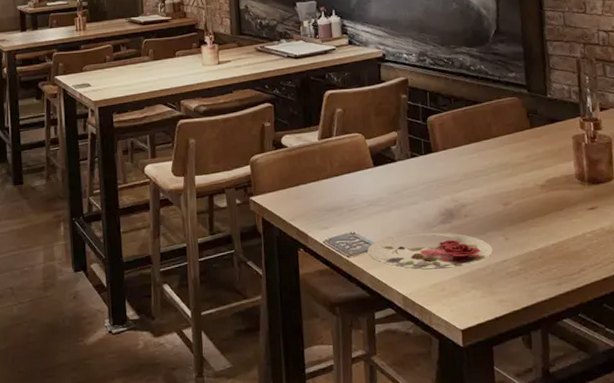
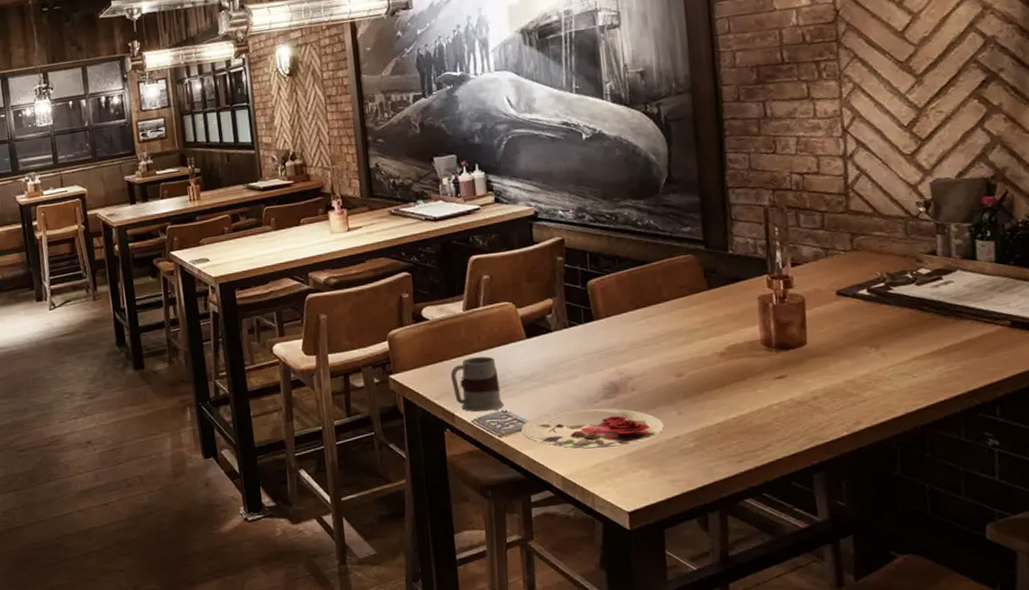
mug: none [305,182,353,234] -> present [450,356,504,413]

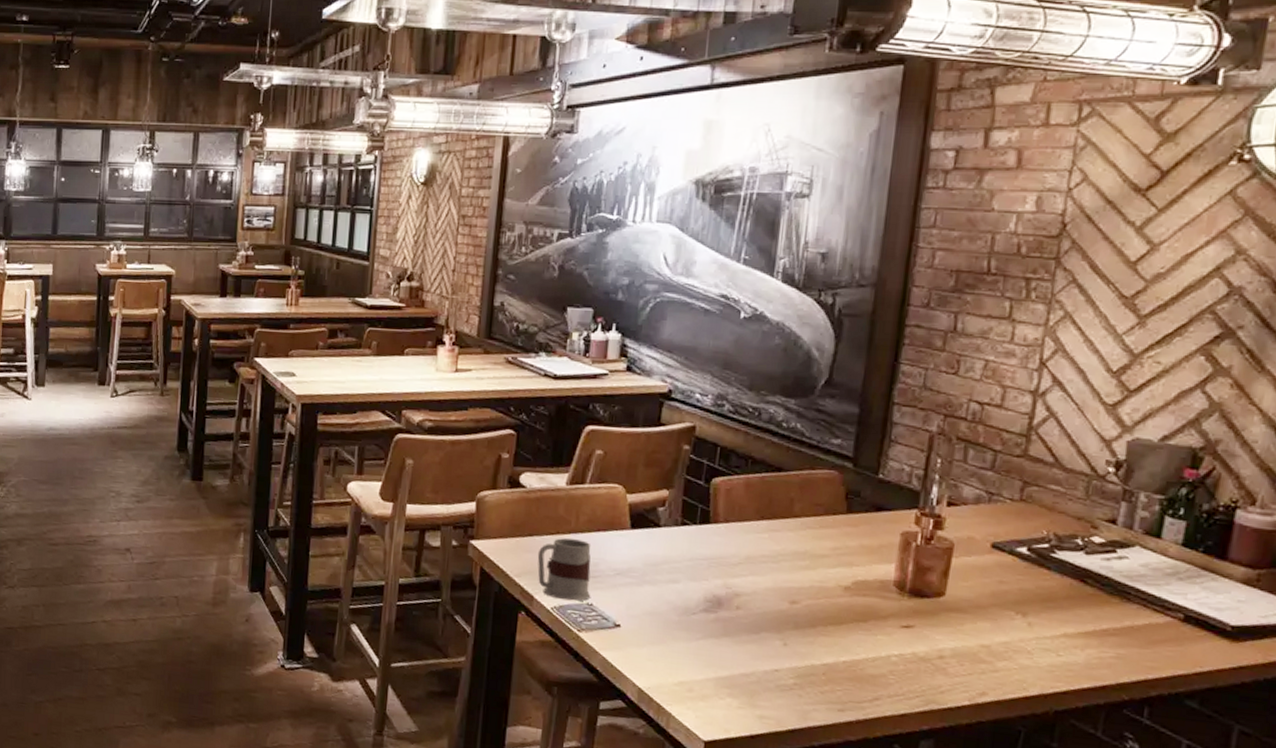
plate: present [521,407,664,449] -> none [604,615,764,669]

